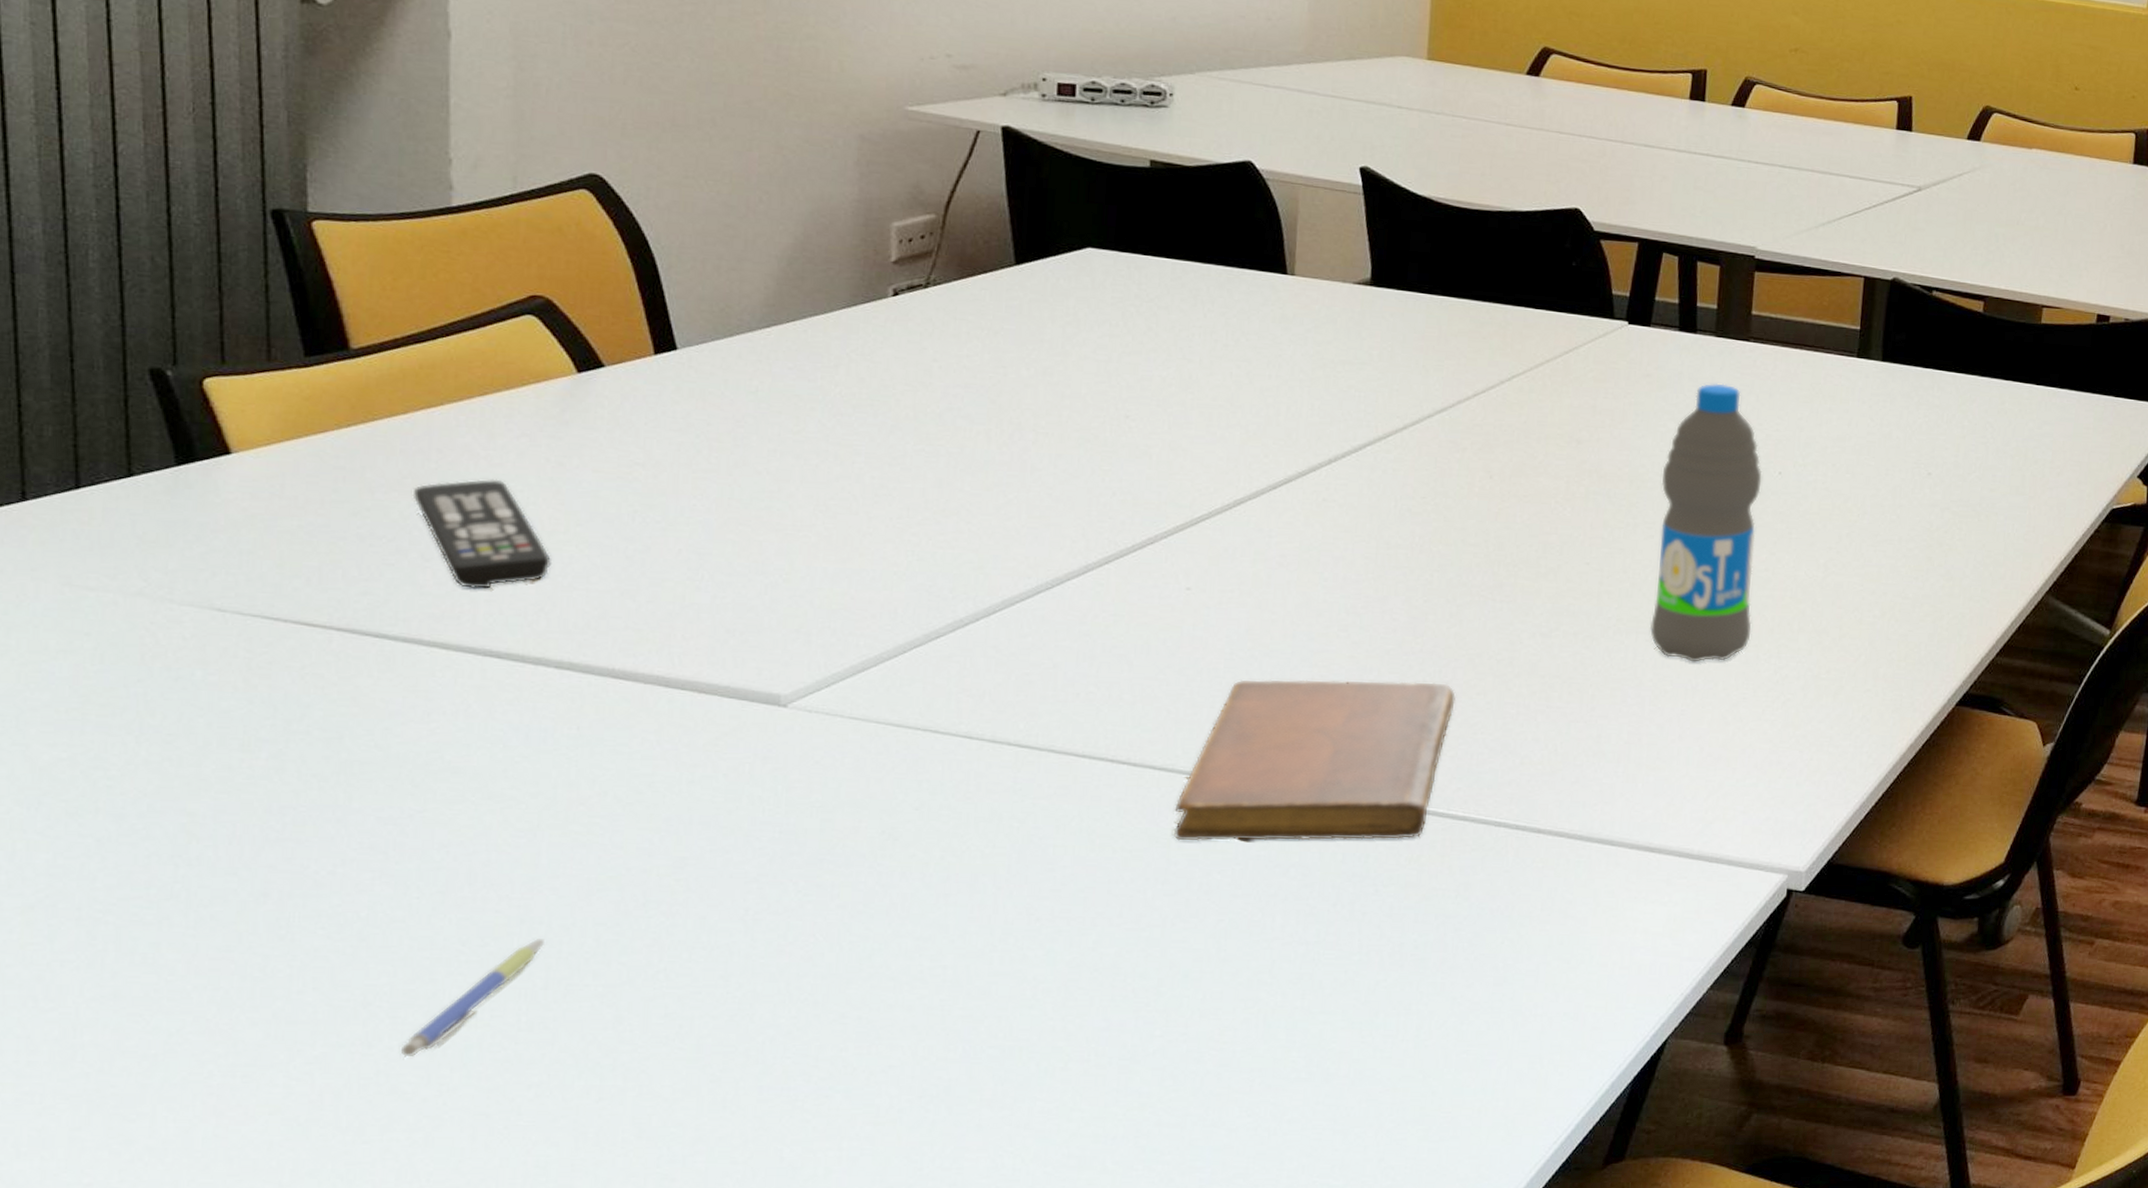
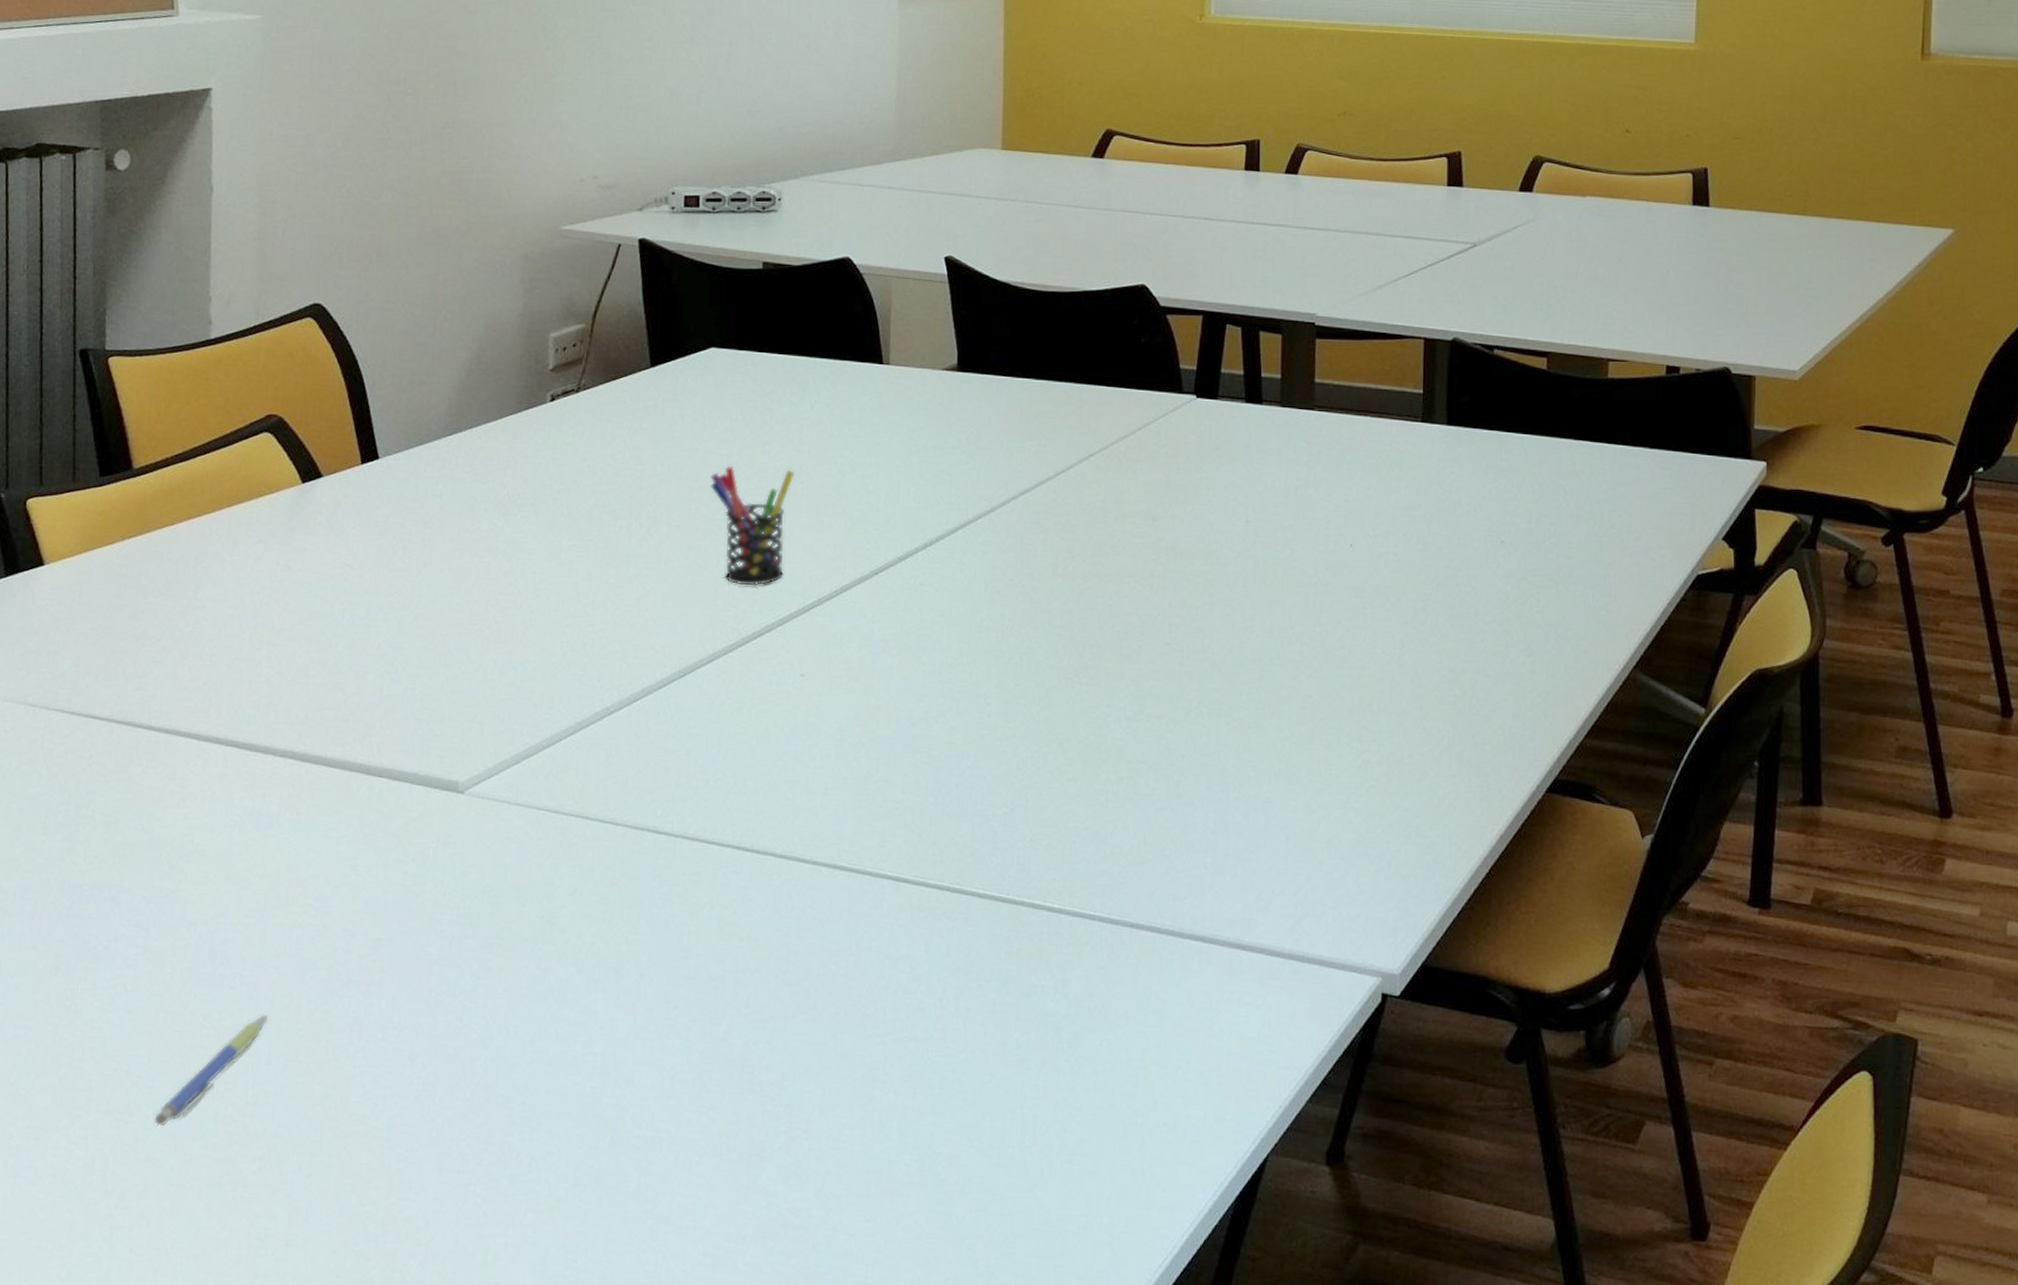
remote control: present [412,479,551,590] -> none [175,582,279,684]
pen holder: none [1085,372,1184,498] -> present [710,465,795,586]
notebook: present [1173,679,1456,841] -> none [792,766,1048,932]
water bottle: present [1650,383,1763,663] -> none [1231,454,1334,747]

